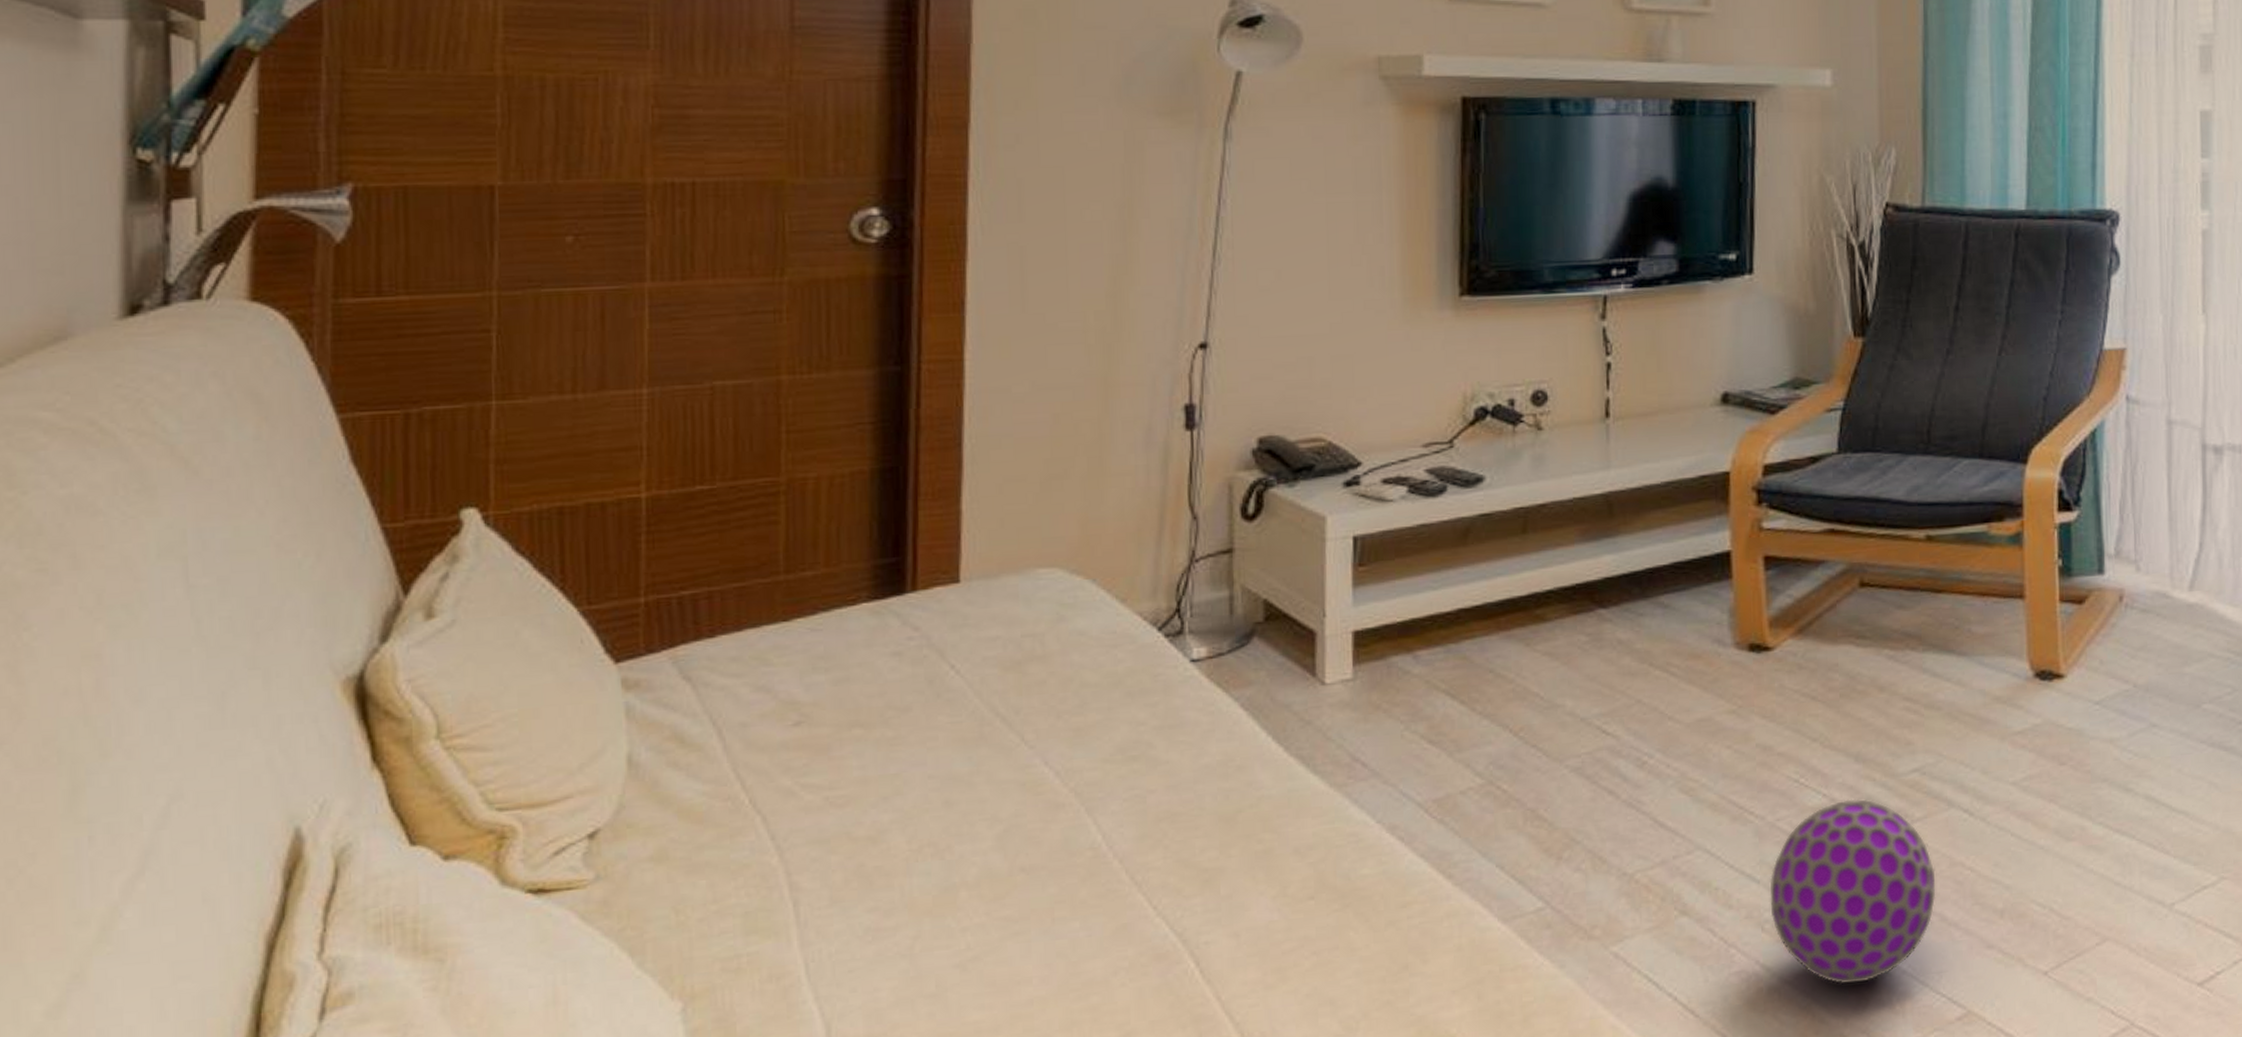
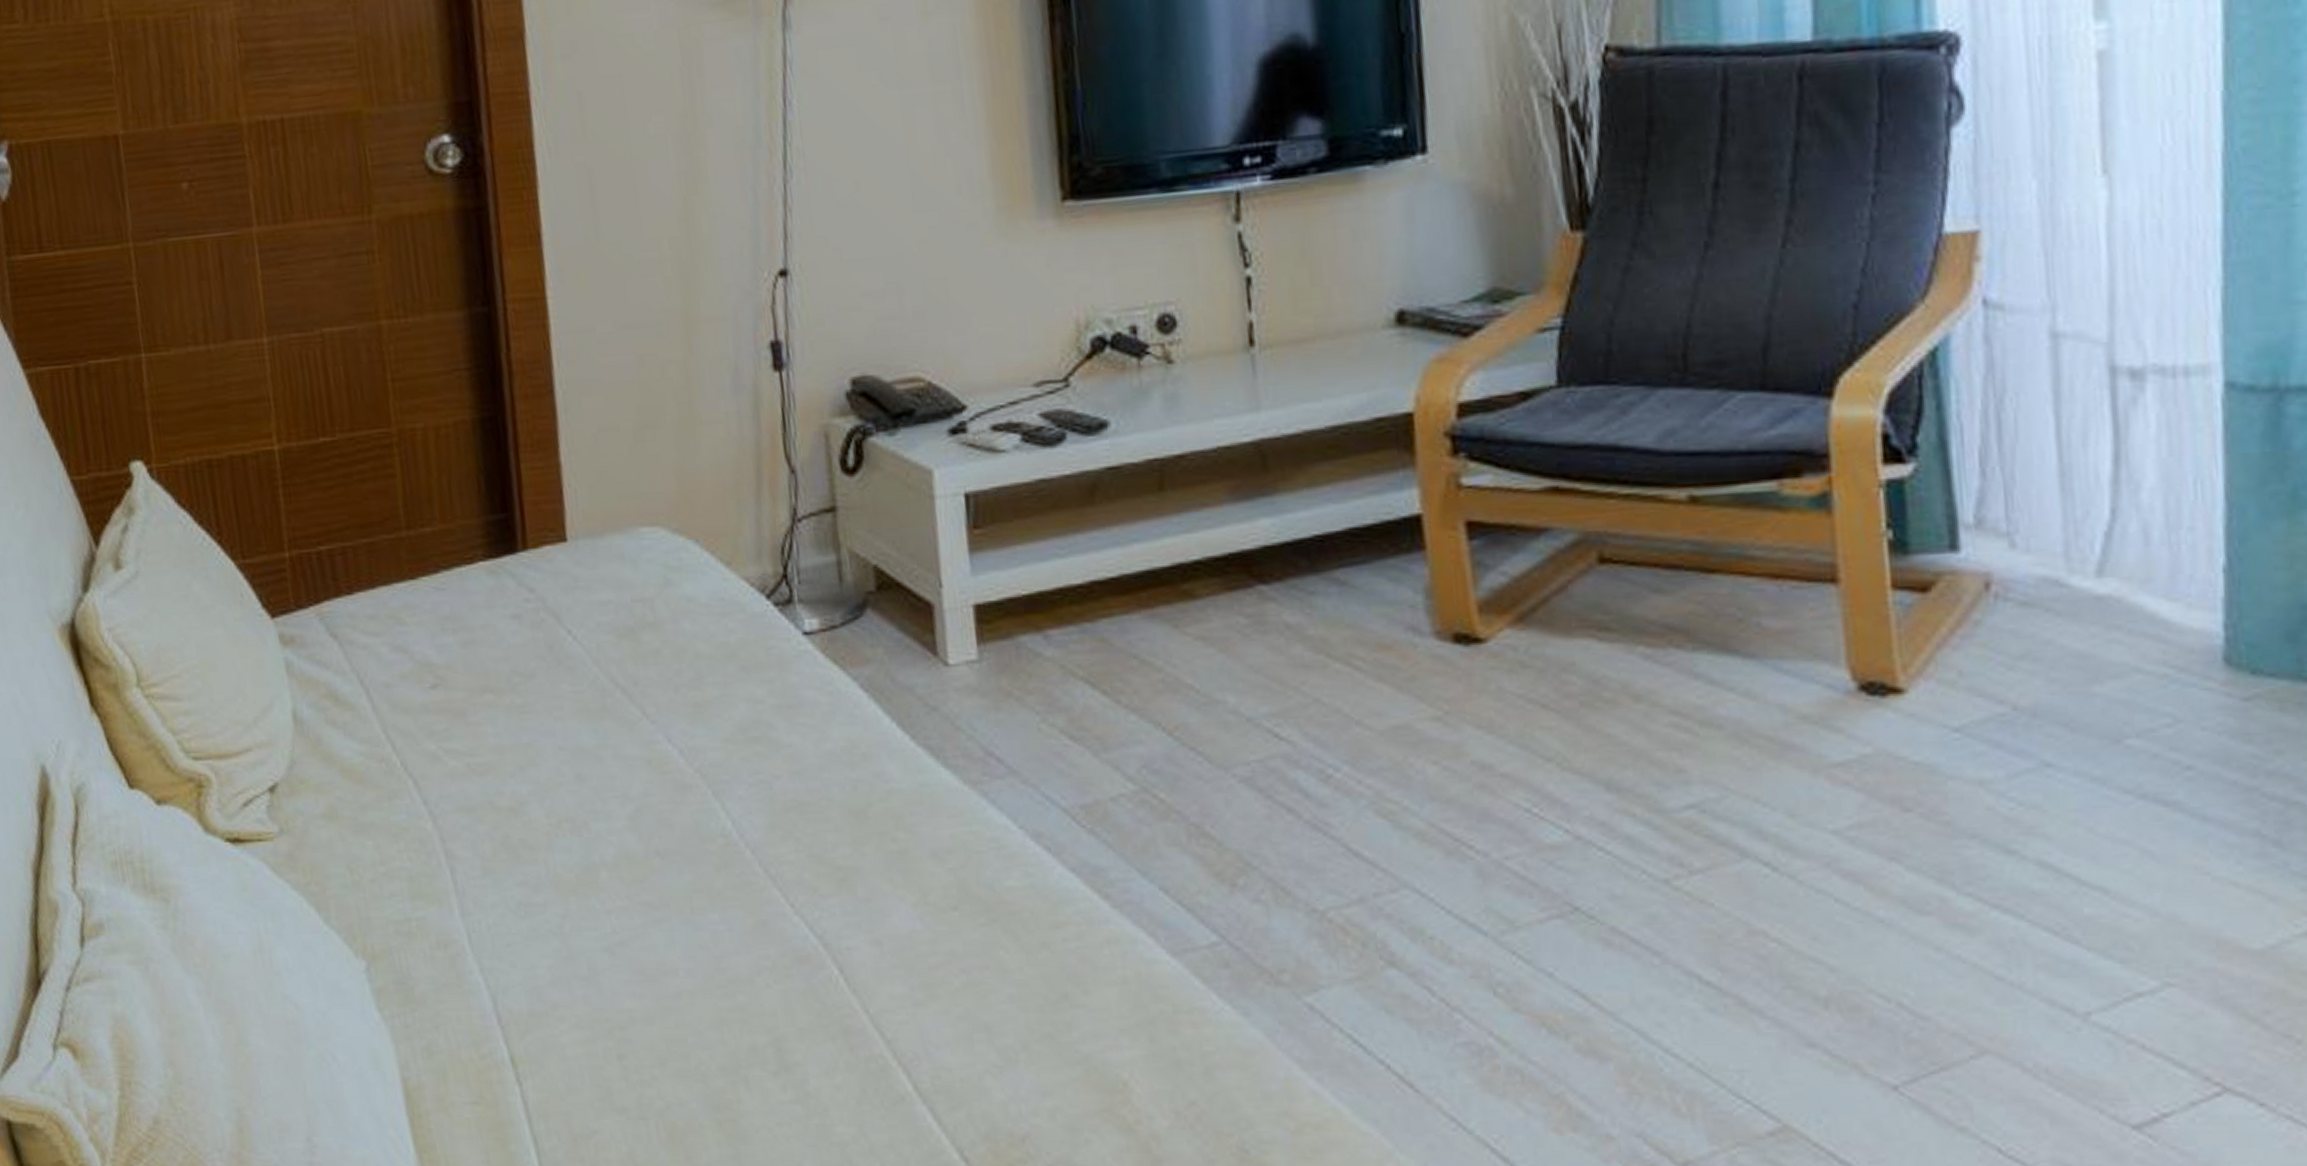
ball: present [1769,798,1936,985] -> none [1500,838,1730,1073]

